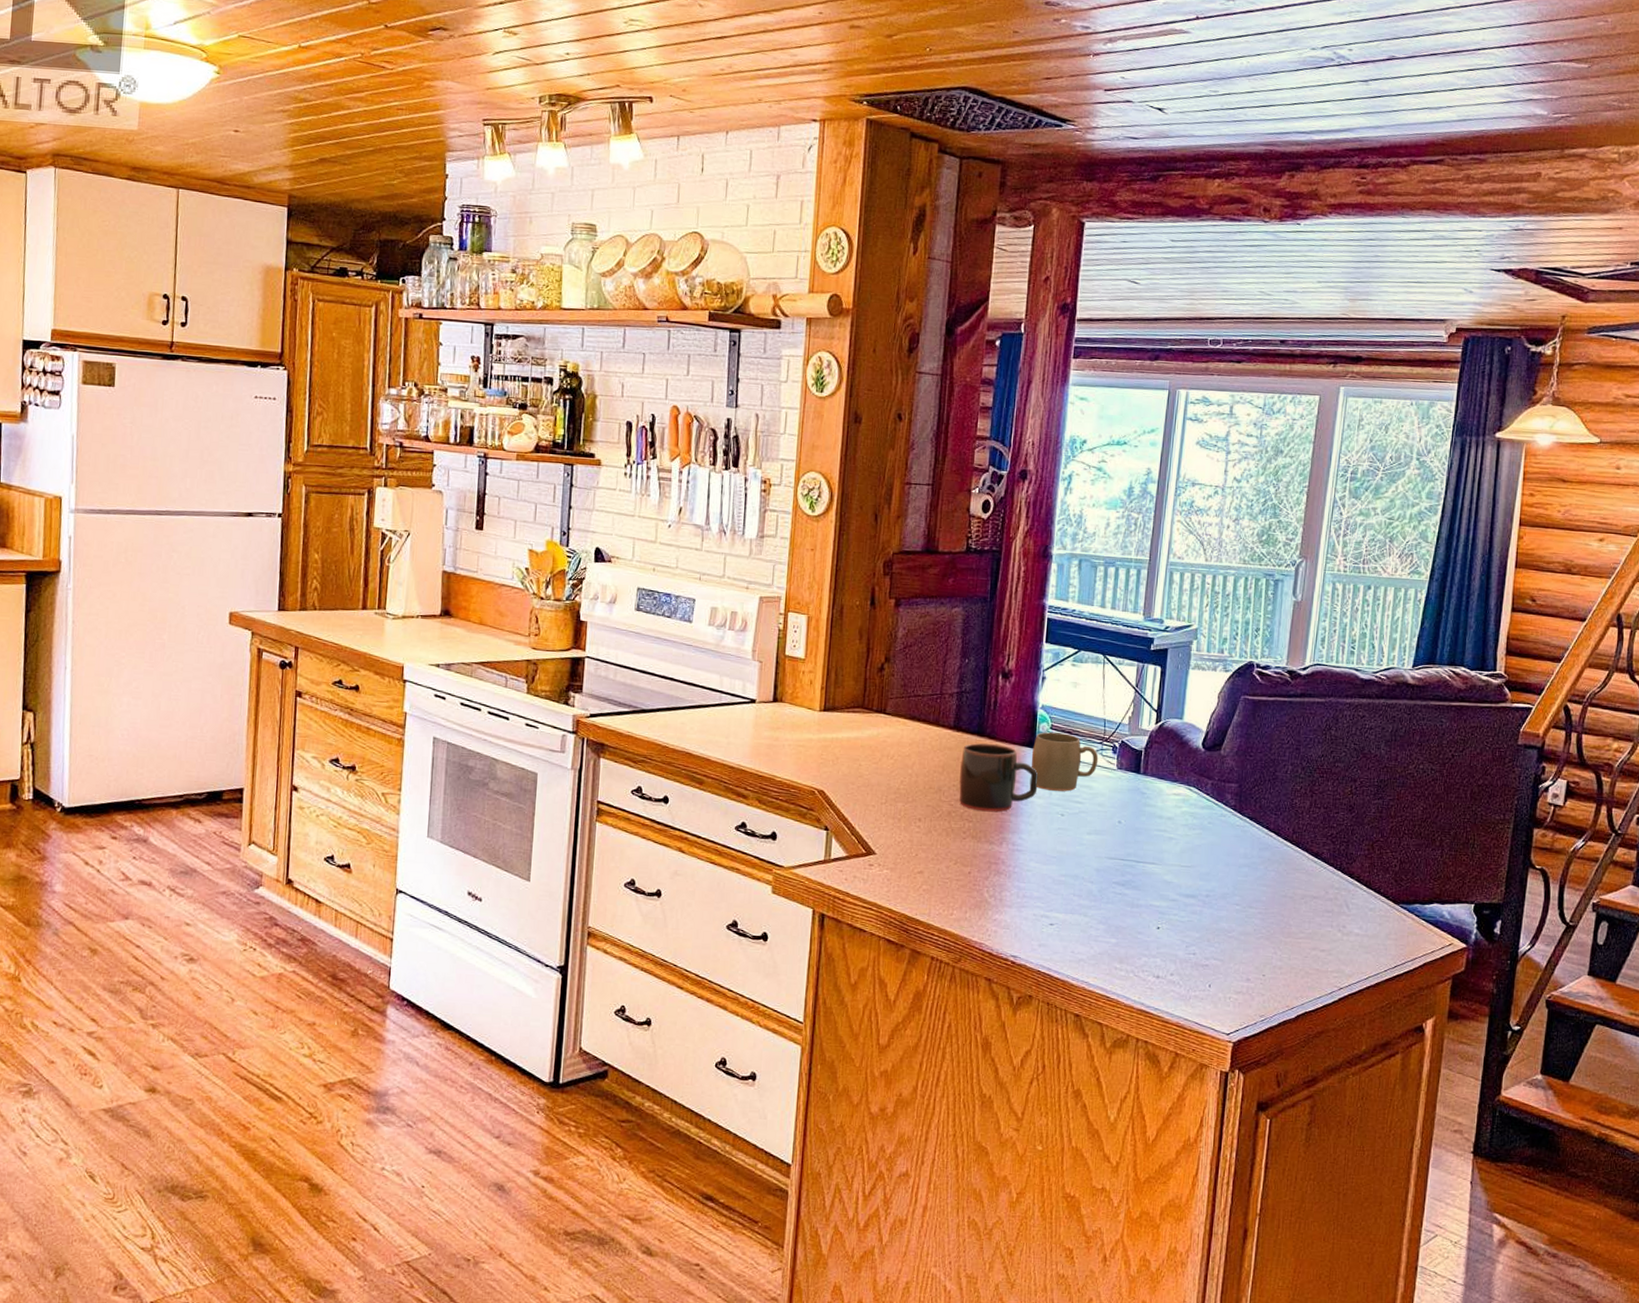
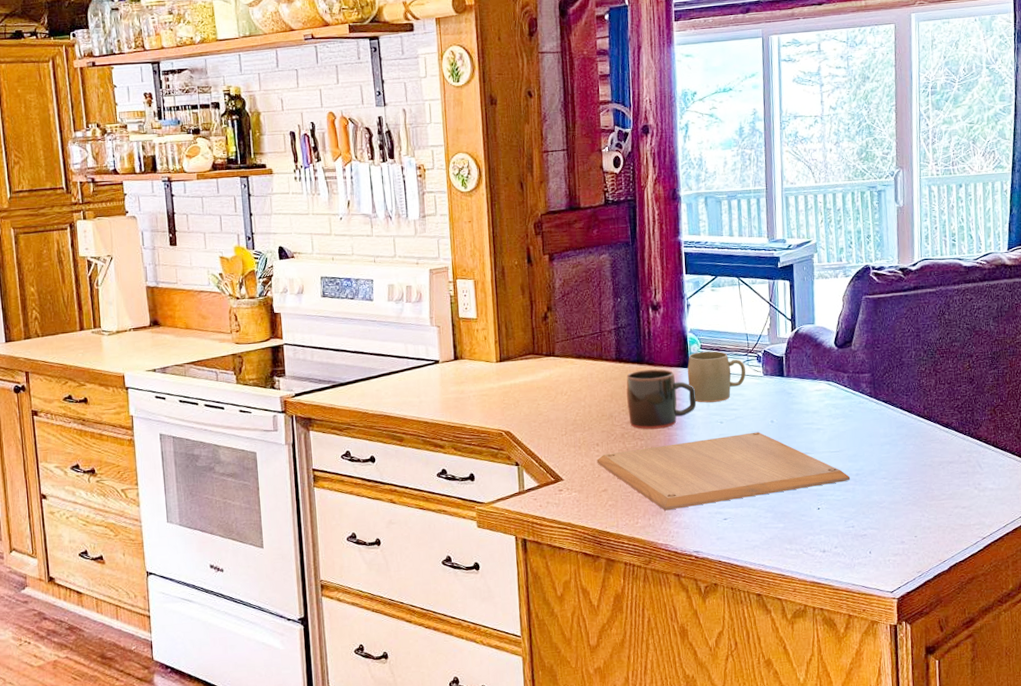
chopping board: none [916,831,1199,906] -> present [597,432,851,511]

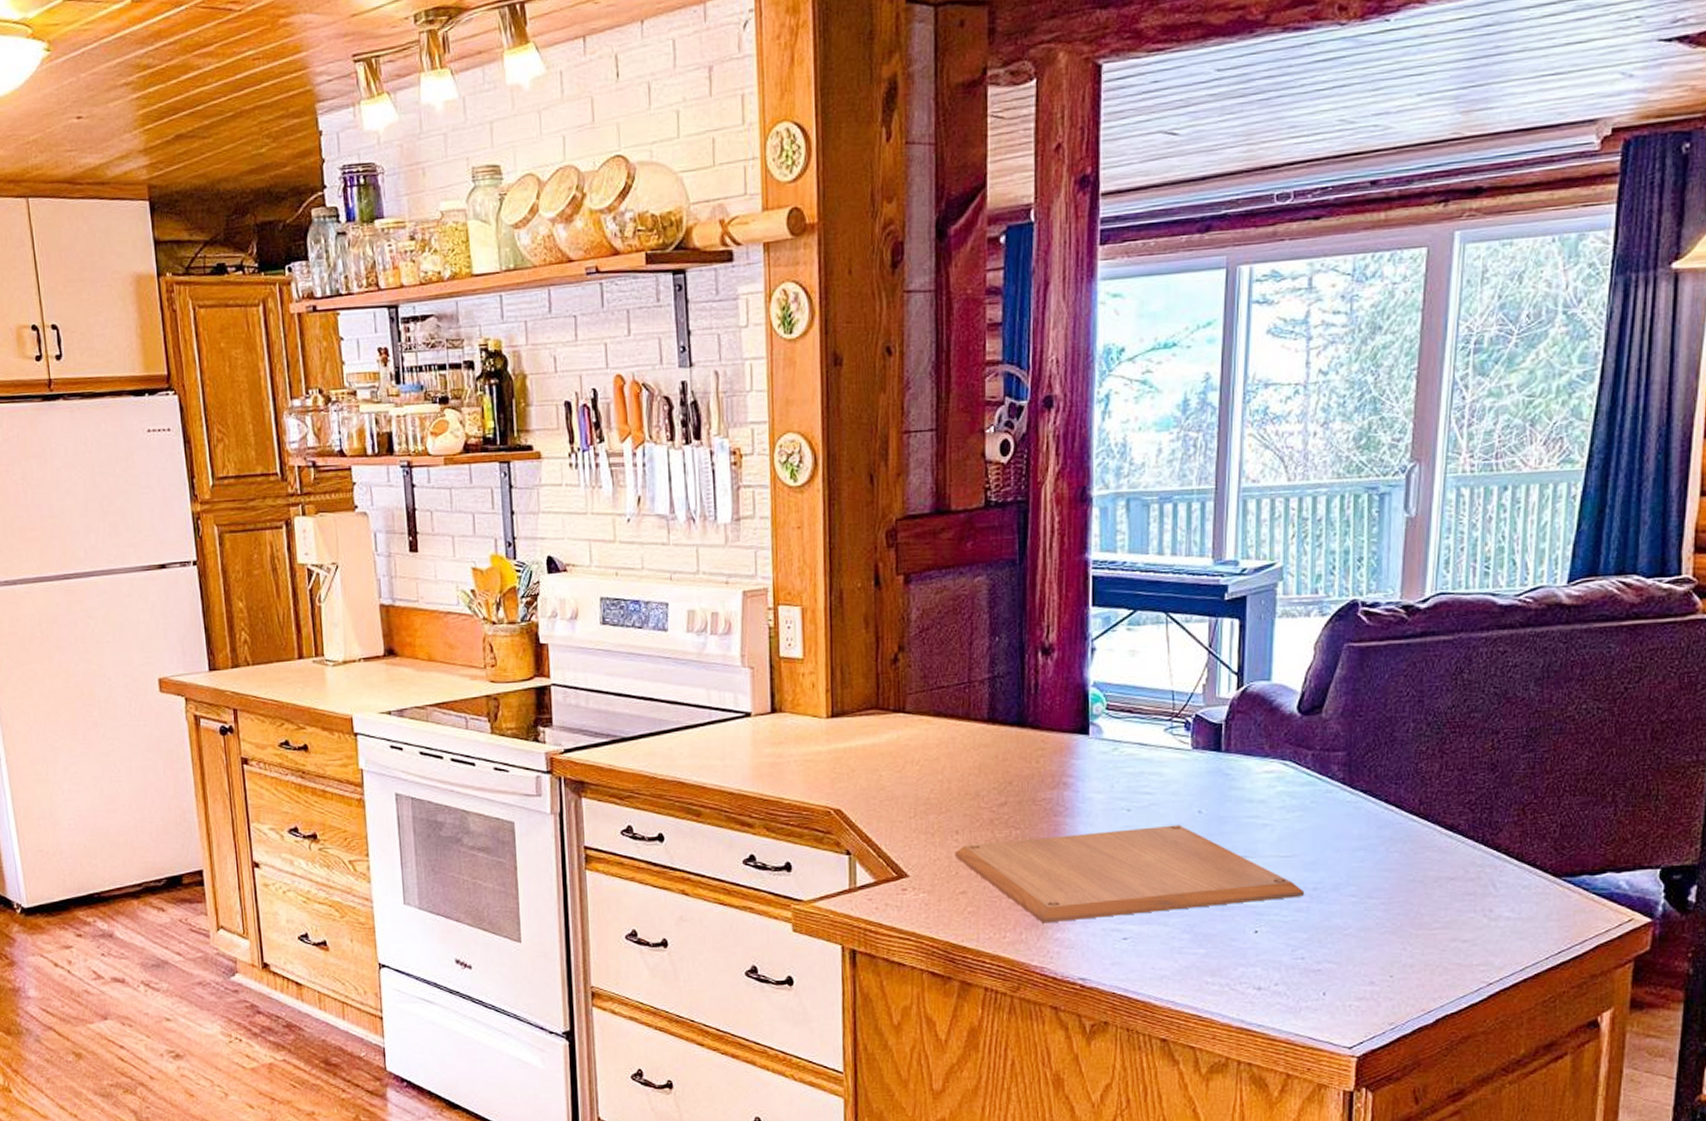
mug: present [626,369,697,430] -> none [1000,735,1096,816]
mug: present [687,351,746,403] -> none [1085,713,1168,783]

